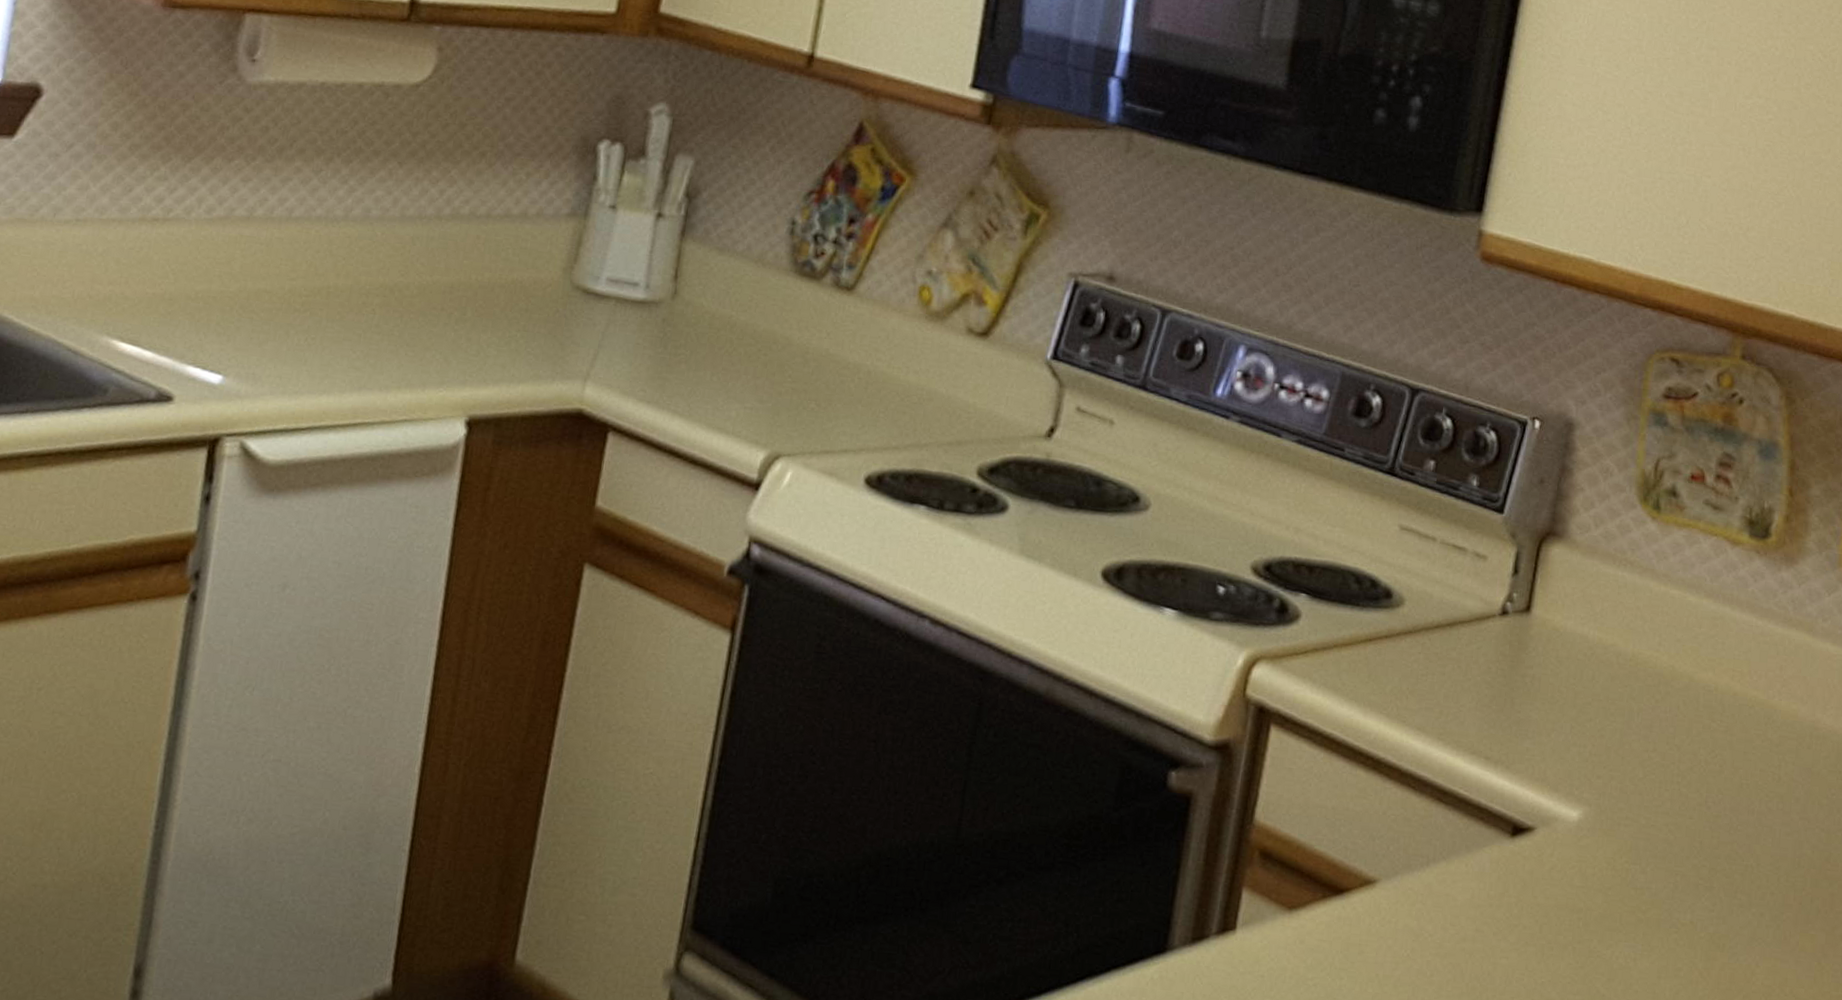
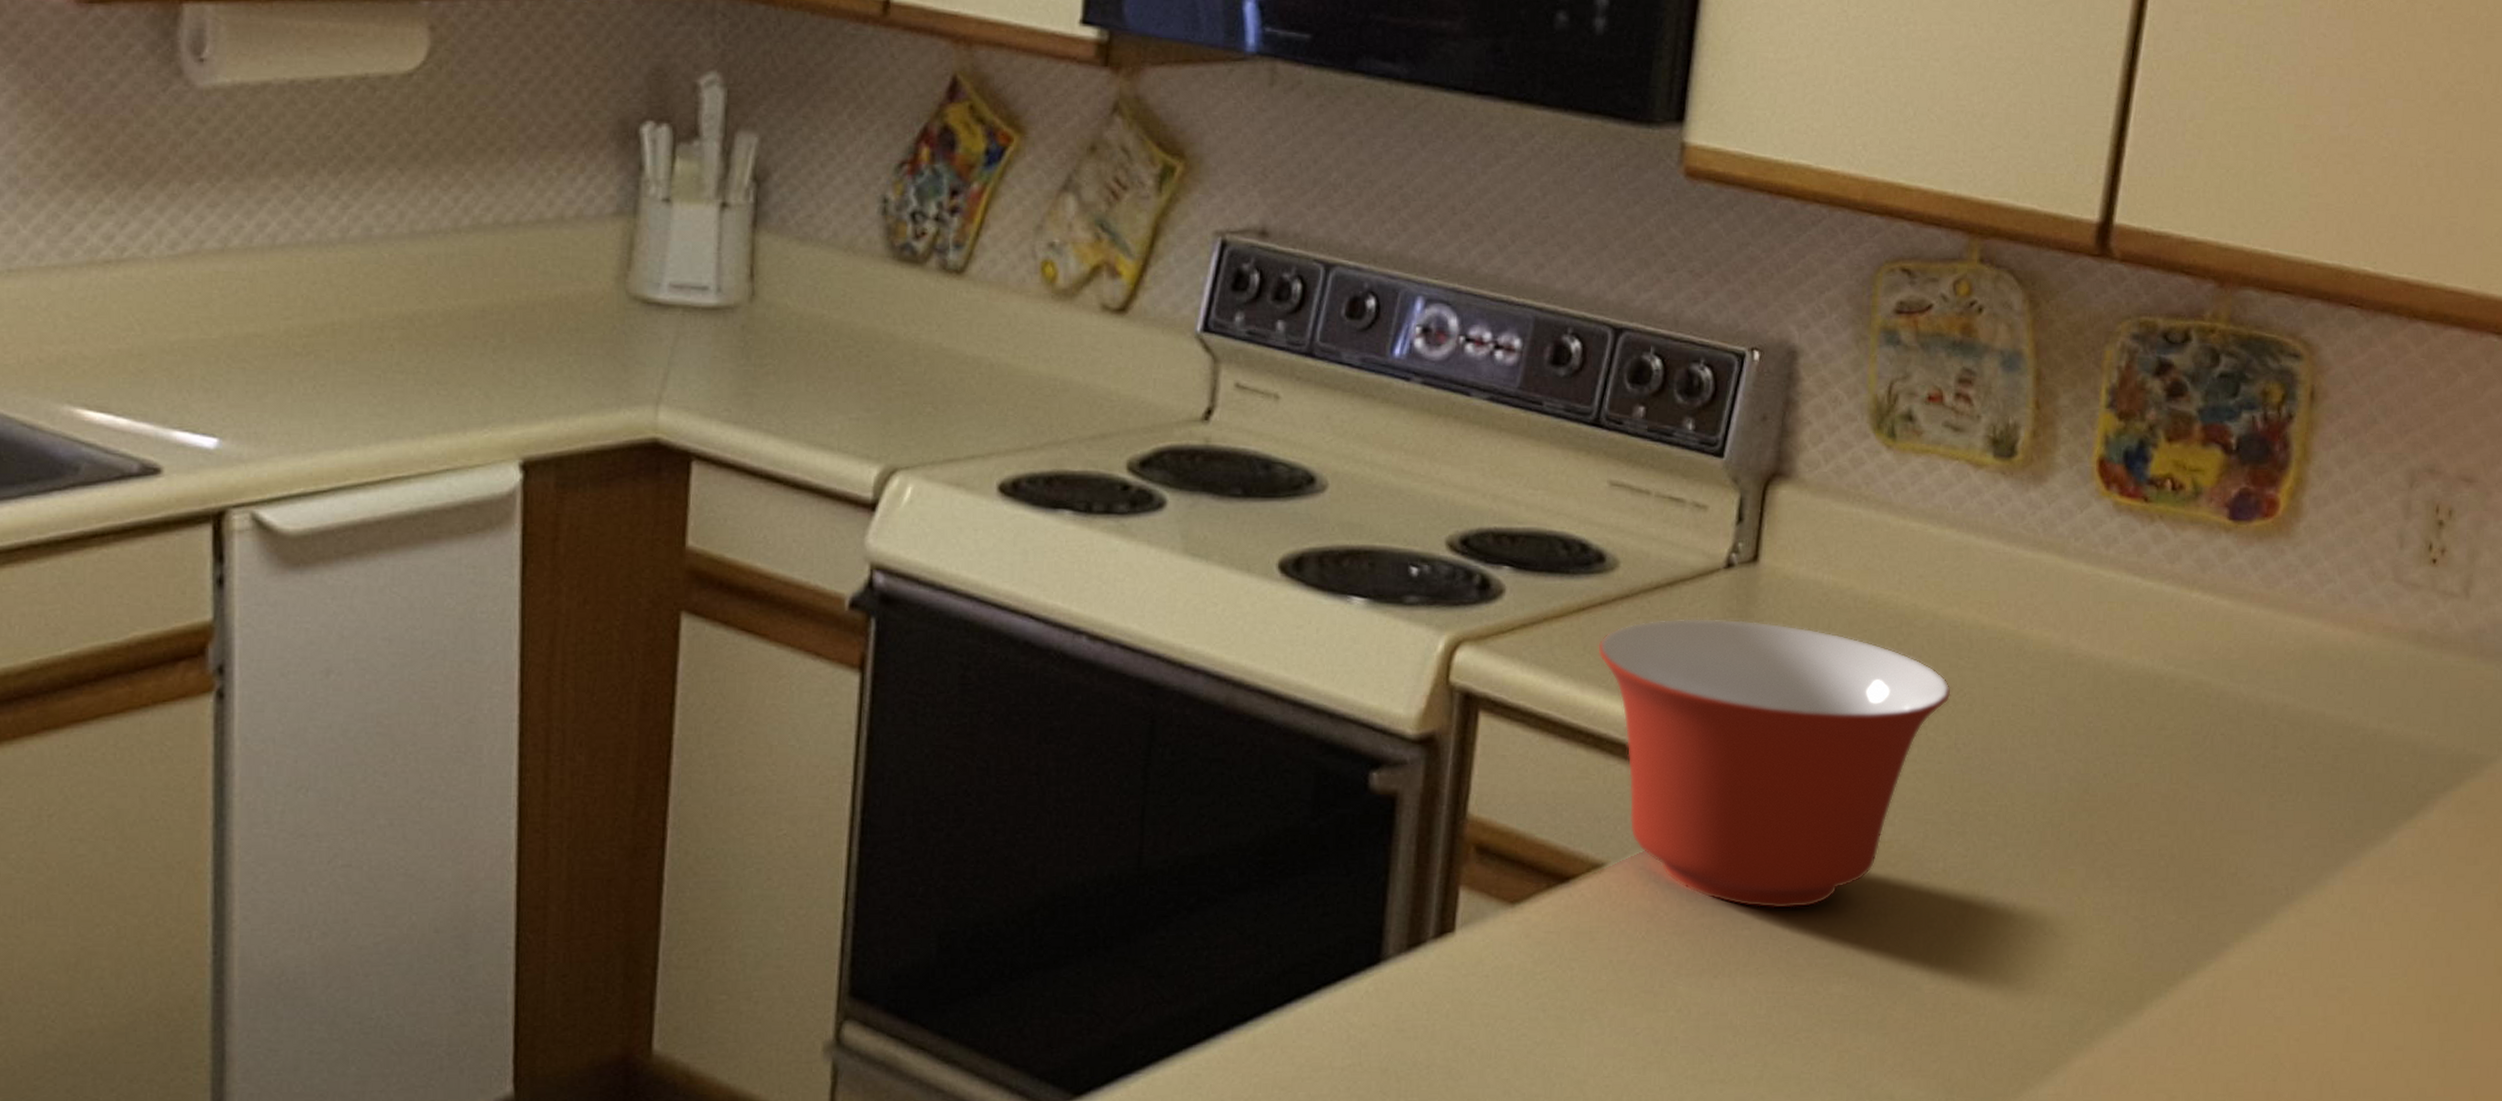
mixing bowl: none [1380,656,1704,944] -> present [1597,618,1951,909]

